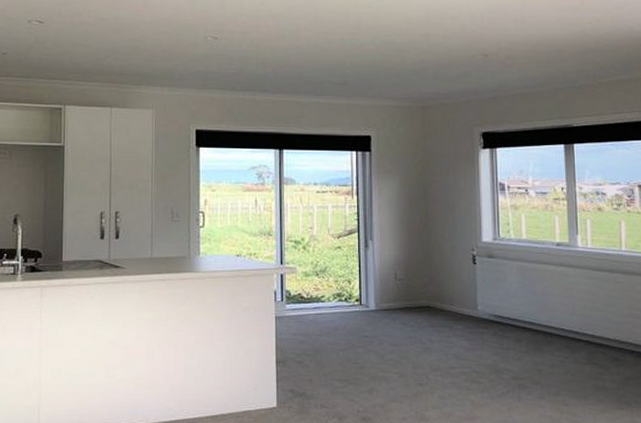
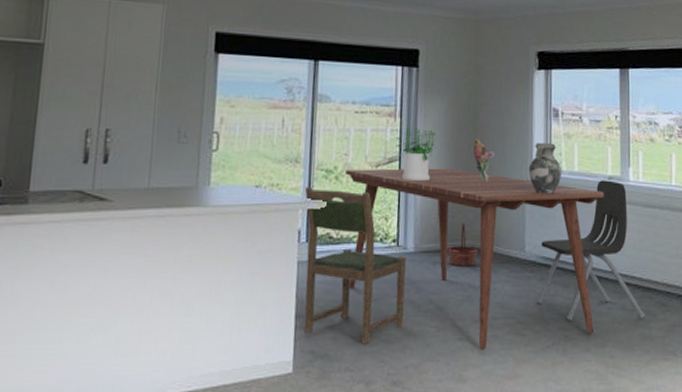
dining chair: none [277,255,369,386] -> present [303,186,406,344]
dining table: none [312,238,553,395] -> present [345,168,605,351]
potted plant: none [358,204,391,249] -> present [400,128,437,181]
basket: none [405,285,434,323] -> present [447,223,478,266]
bouquet: none [425,211,445,250] -> present [473,137,494,182]
ceramic jug: none [478,214,511,259] -> present [528,142,562,194]
dining chair: none [490,247,598,371] -> present [536,180,645,320]

